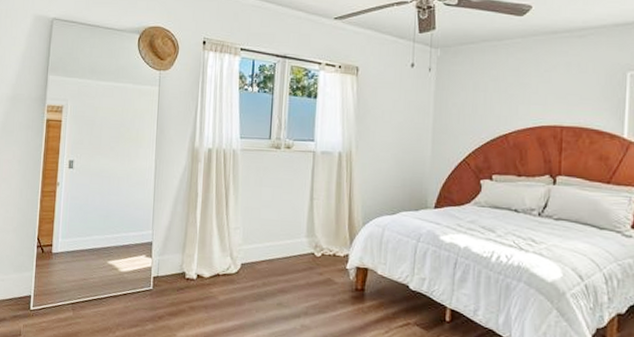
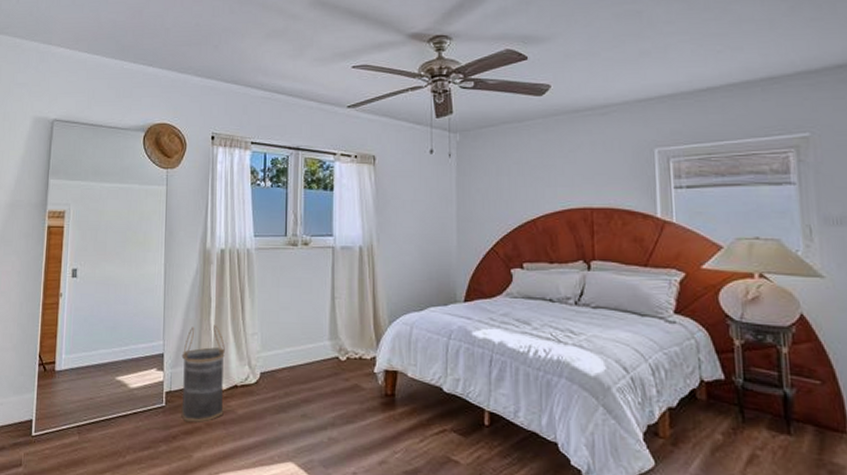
basket: none [167,218,209,306] -> present [181,325,225,422]

